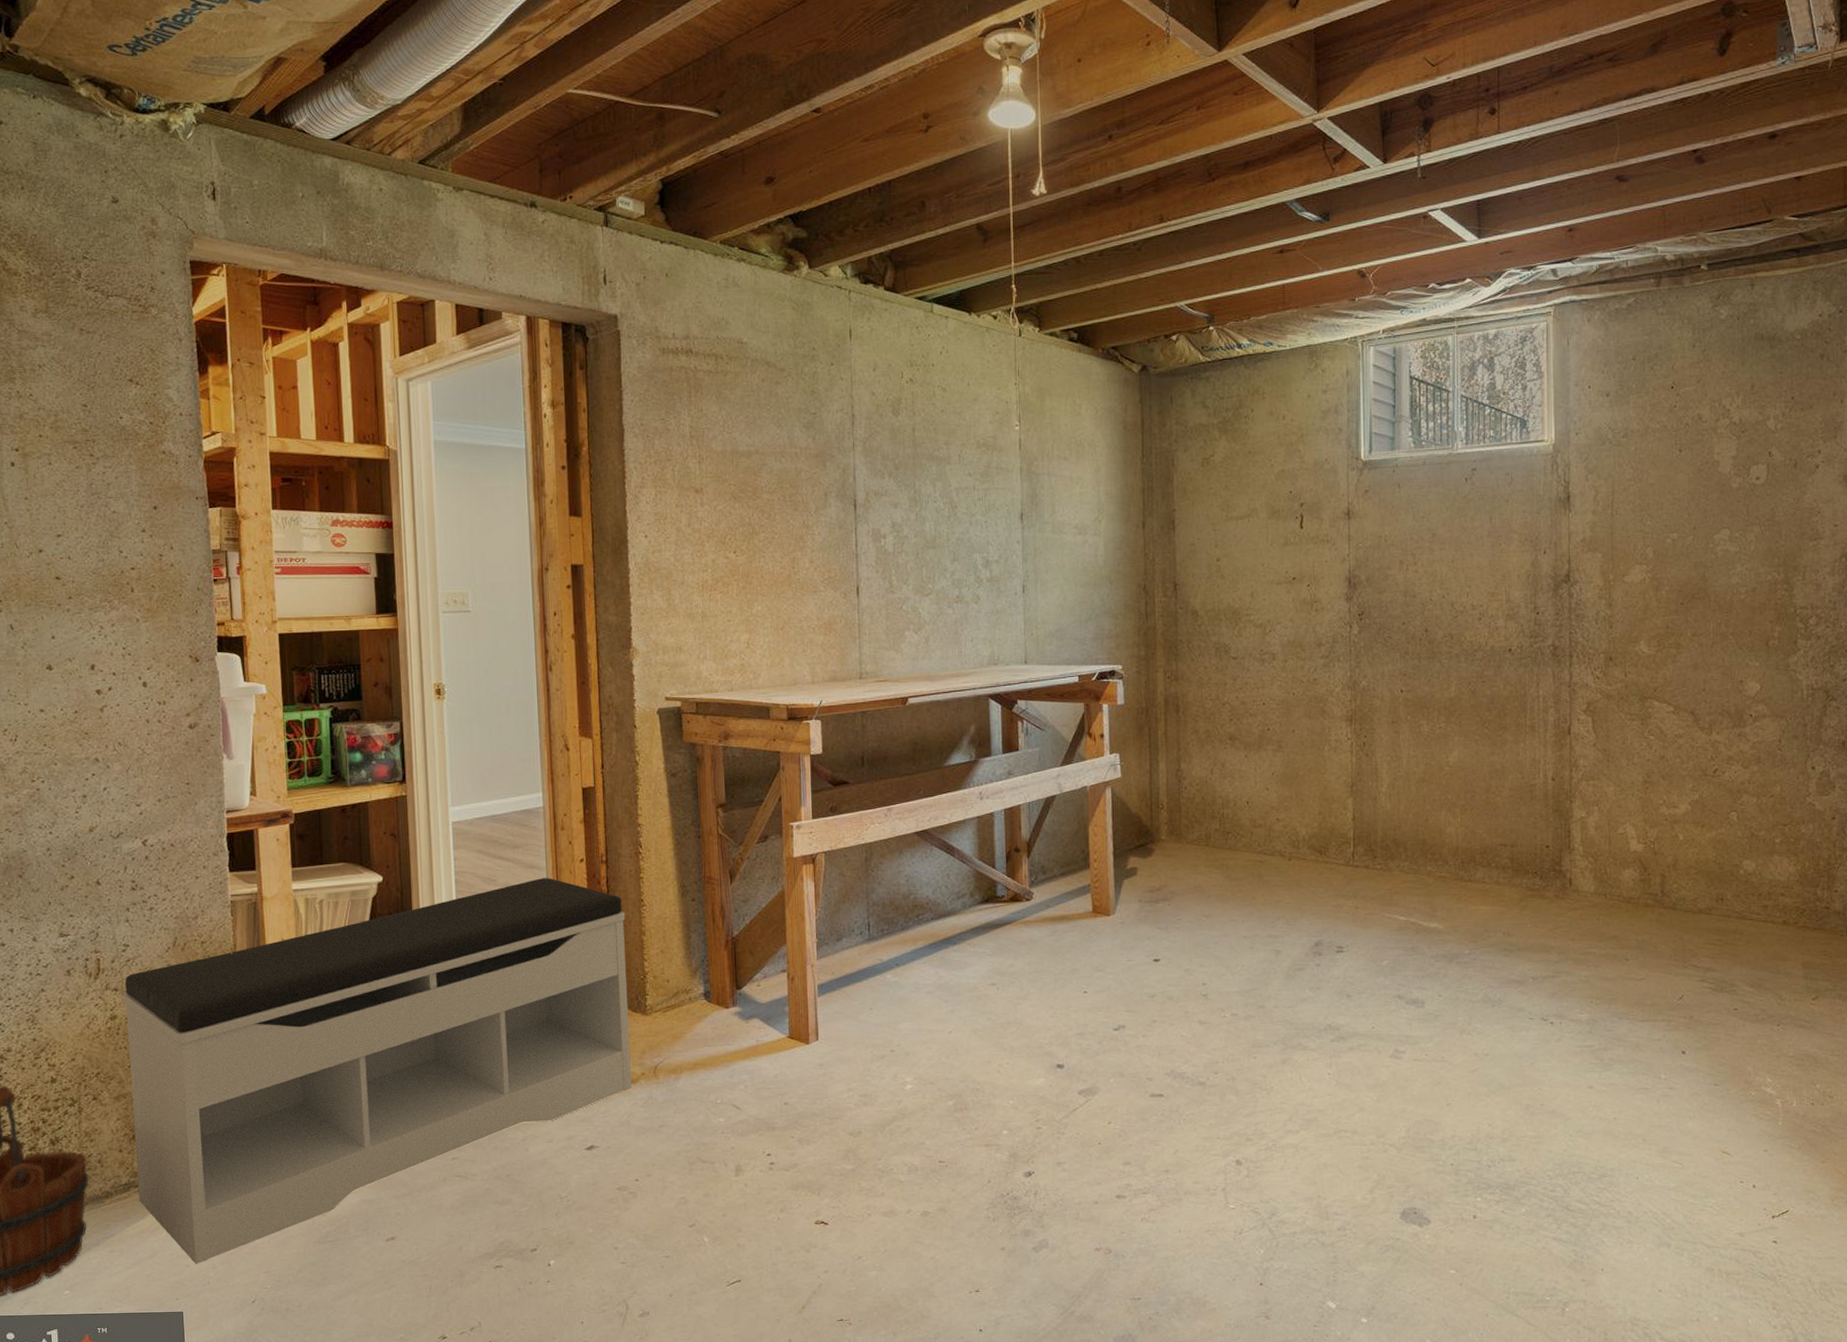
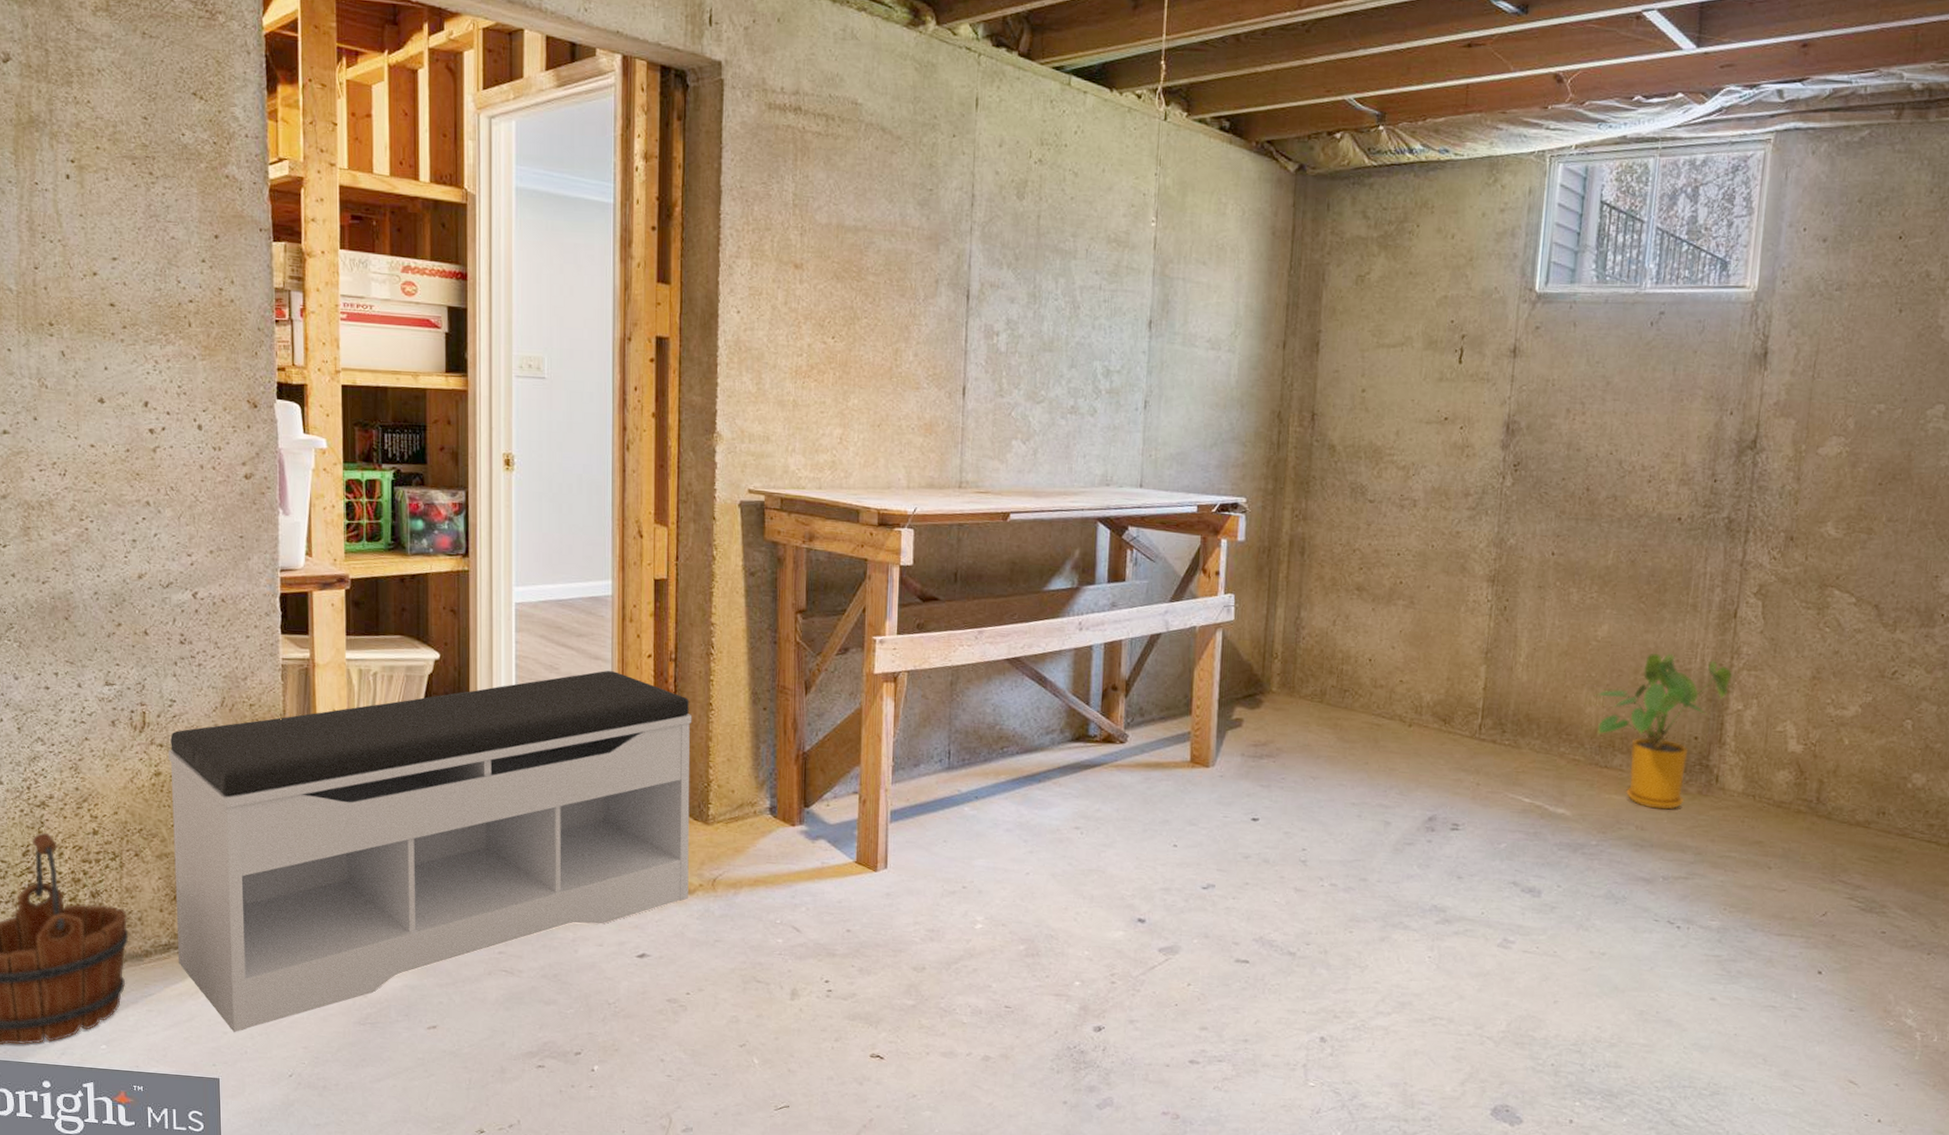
house plant: none [1453,771,1574,915] -> present [1595,652,1733,810]

